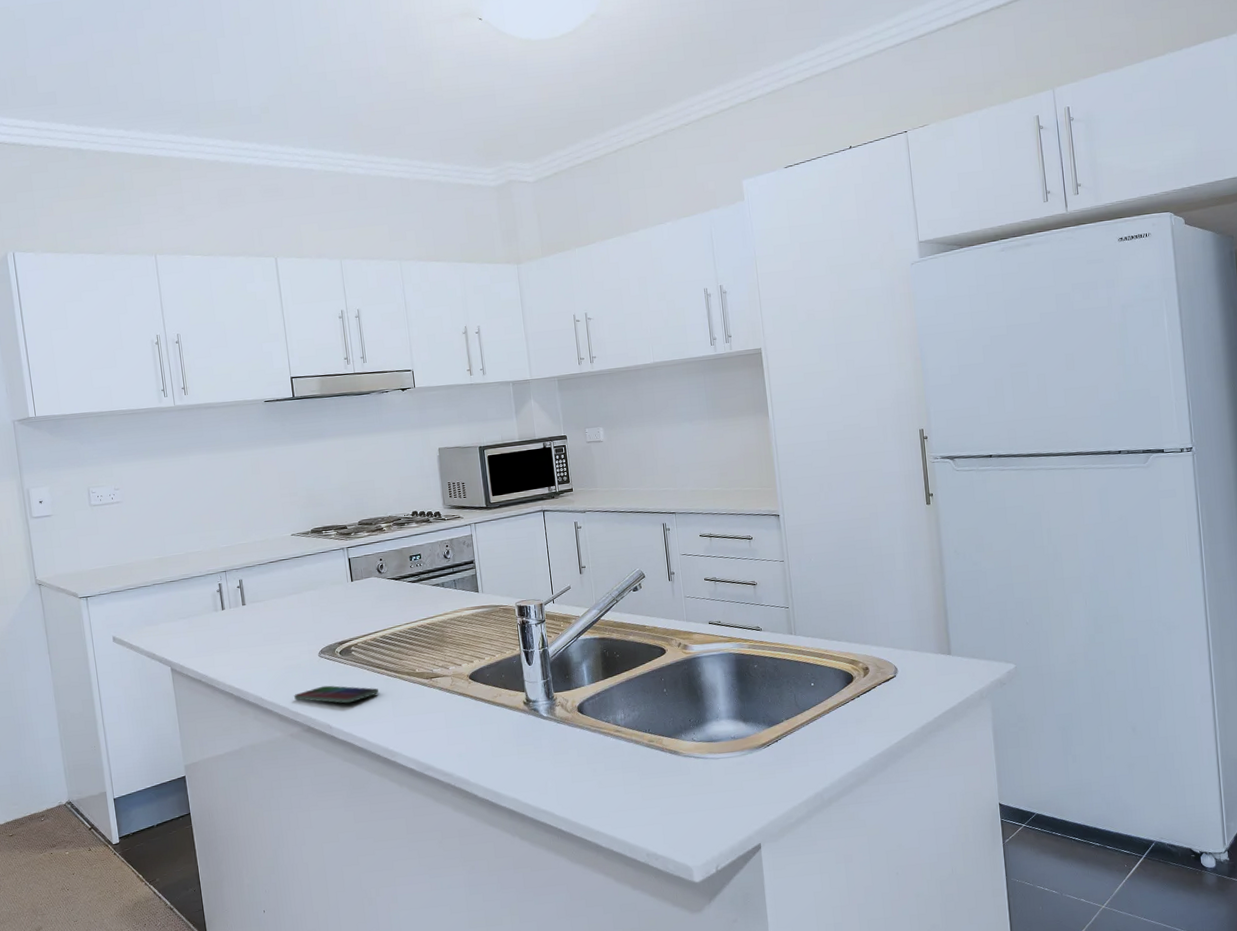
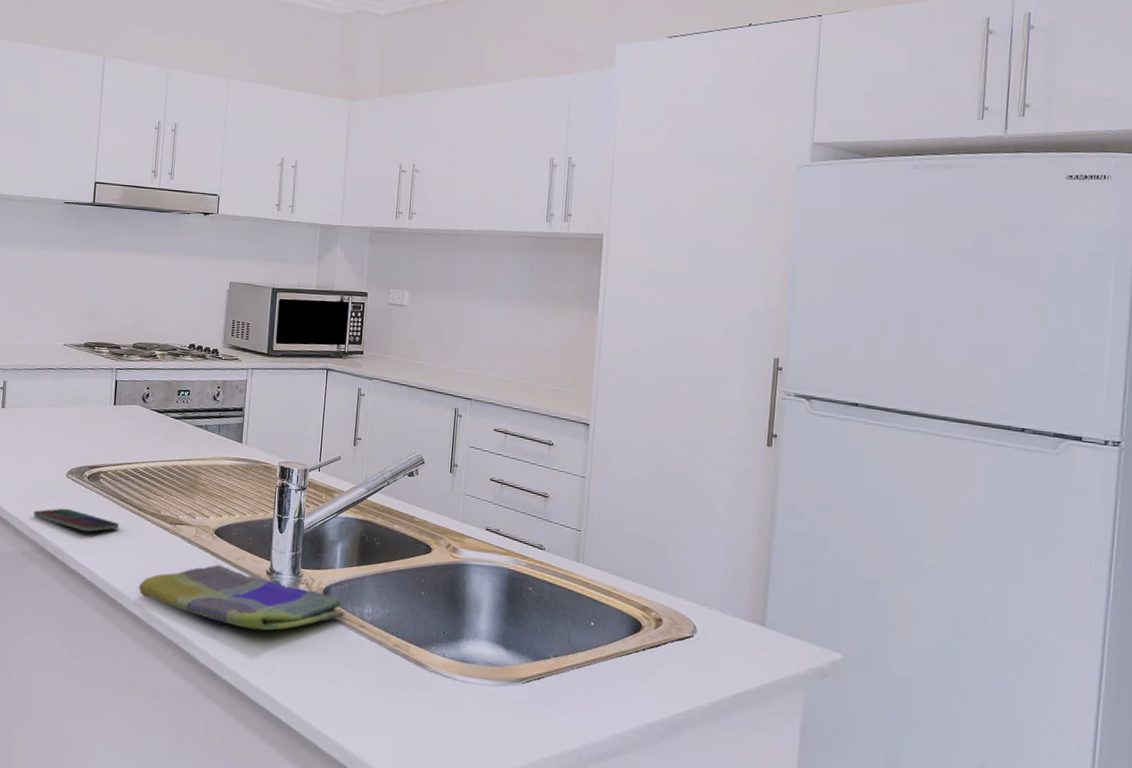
dish towel: none [408,705,601,757] -> present [138,564,345,631]

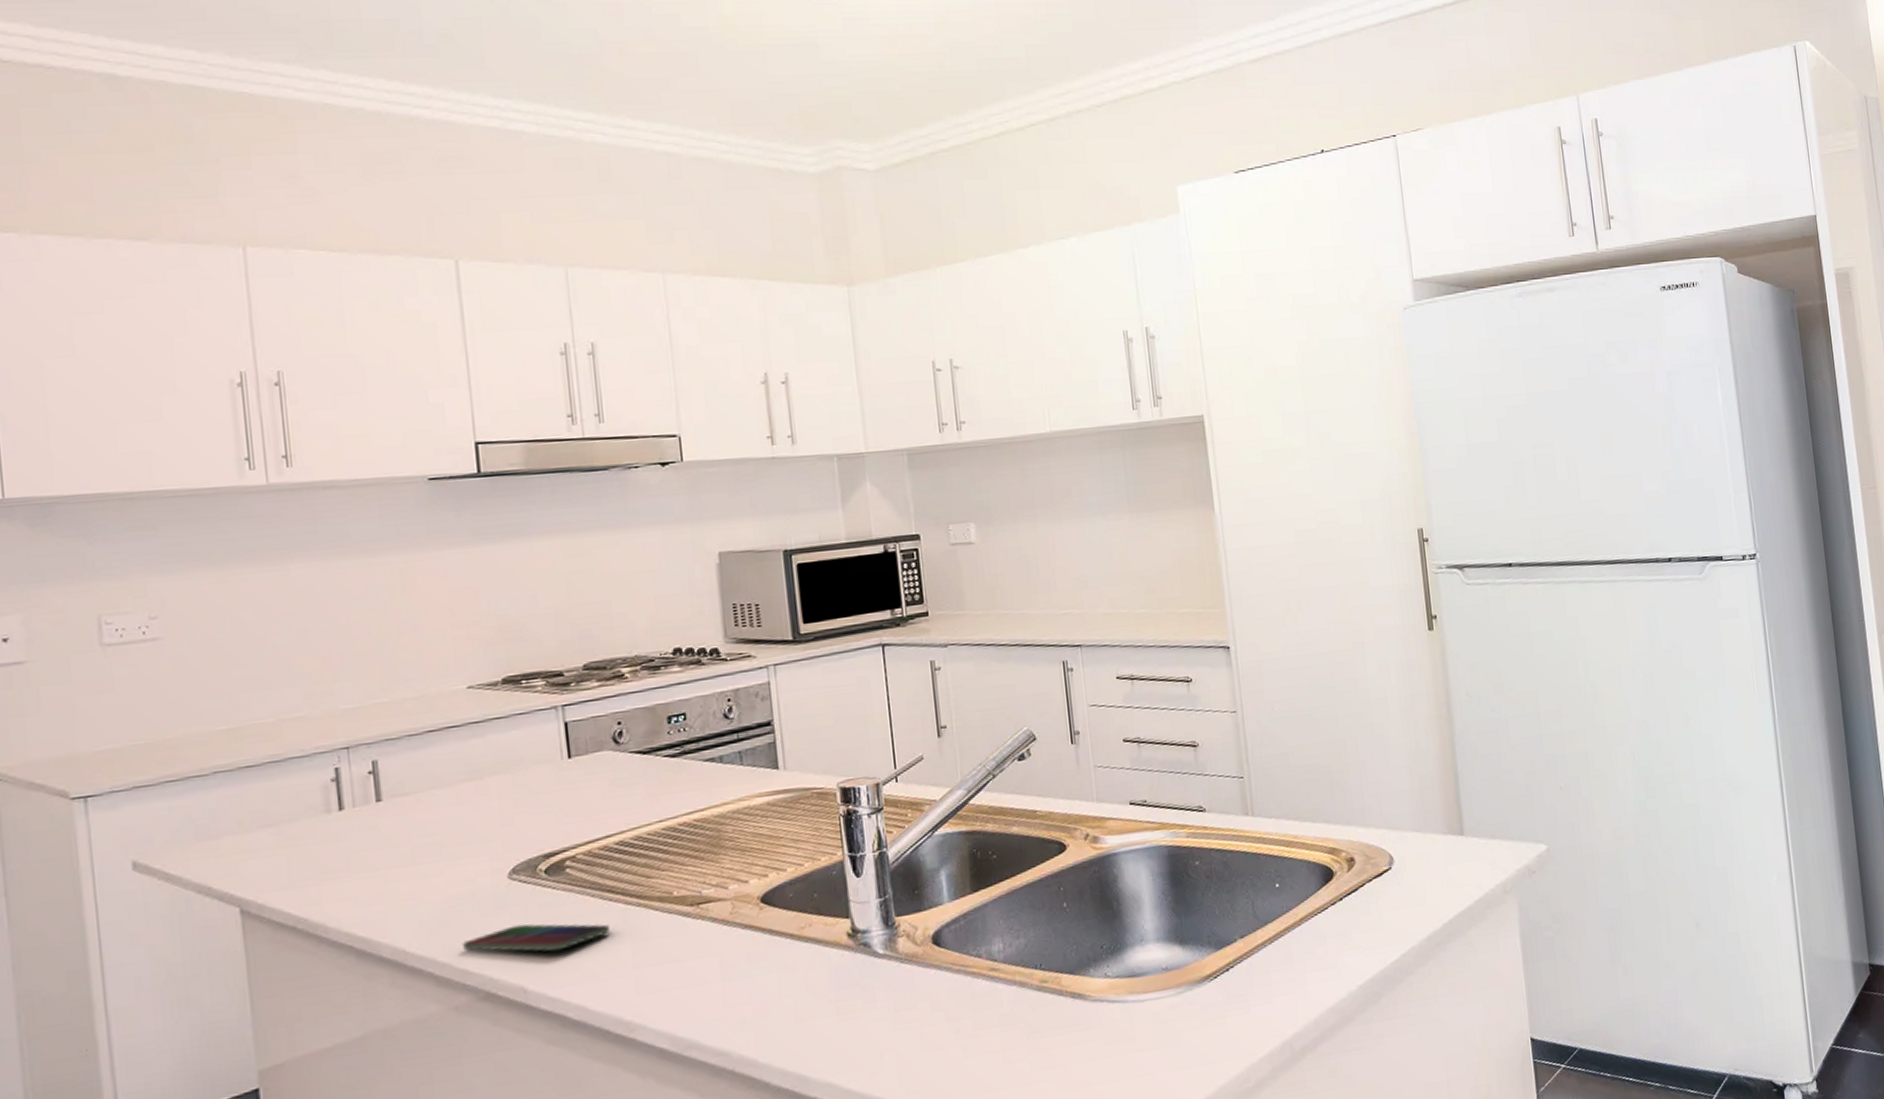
dish towel: present [138,564,345,631] -> none [657,940,968,1022]

